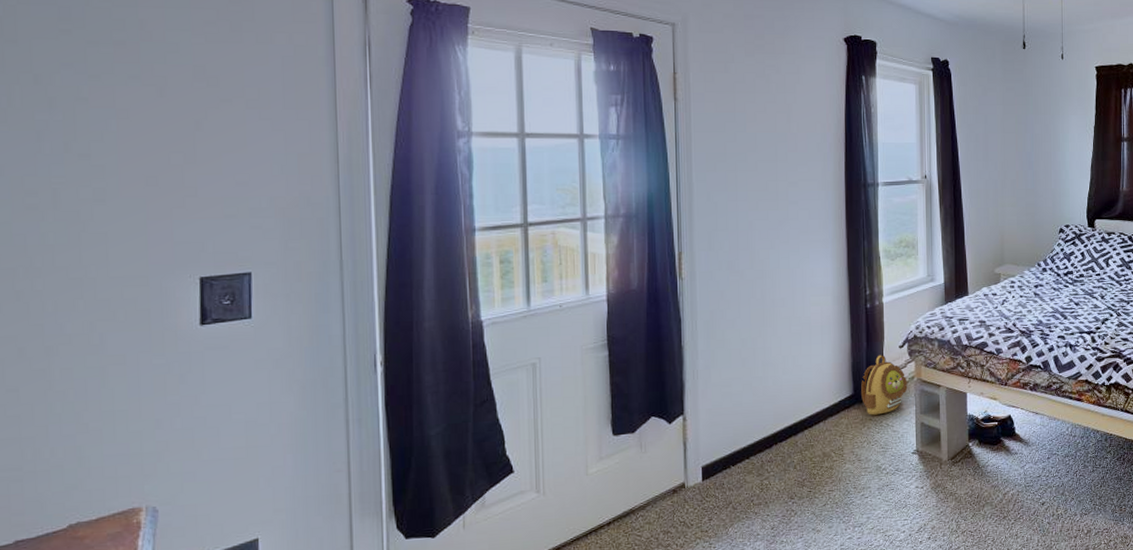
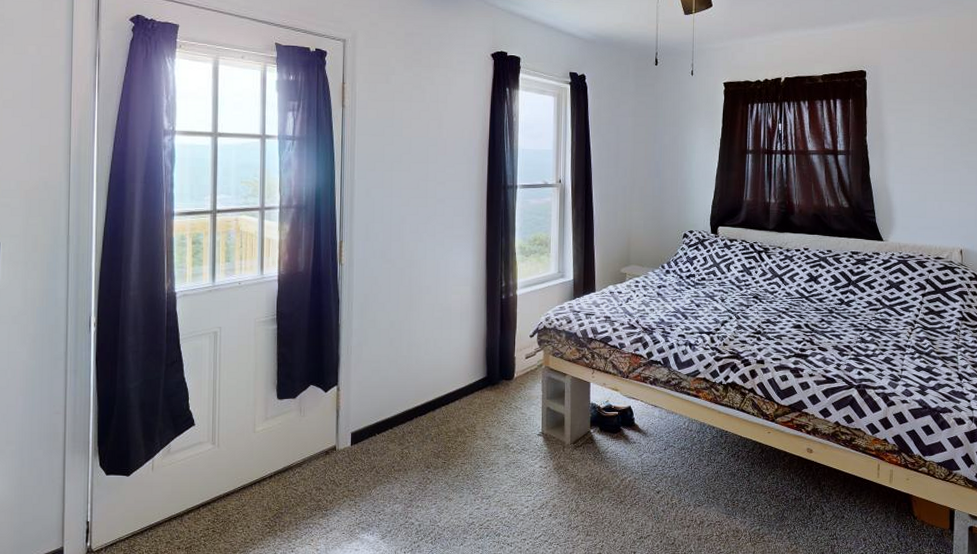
backpack: present [861,355,908,415] -> none [494,342,536,397]

